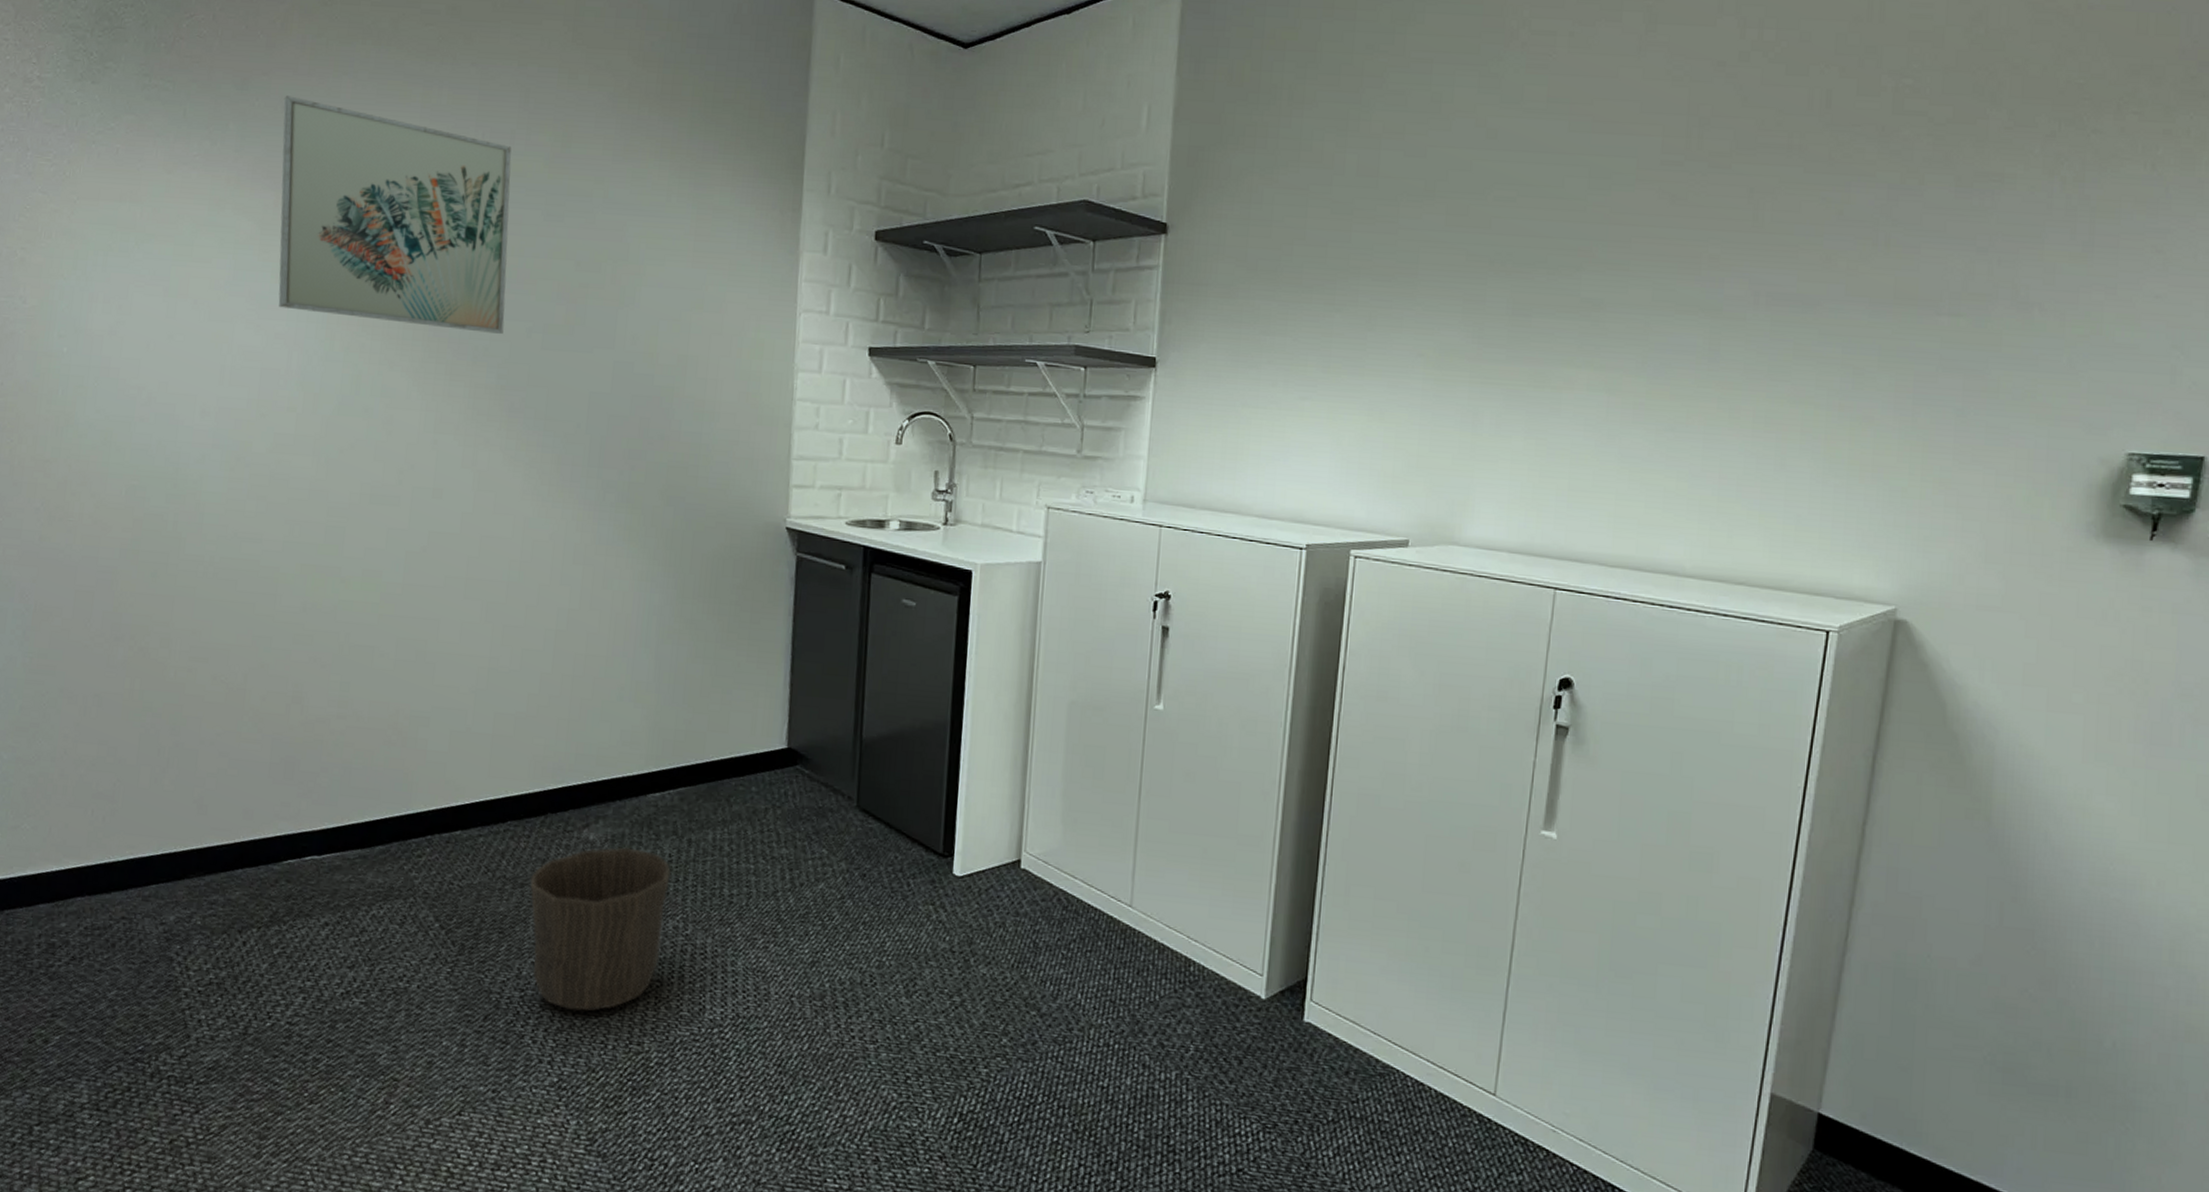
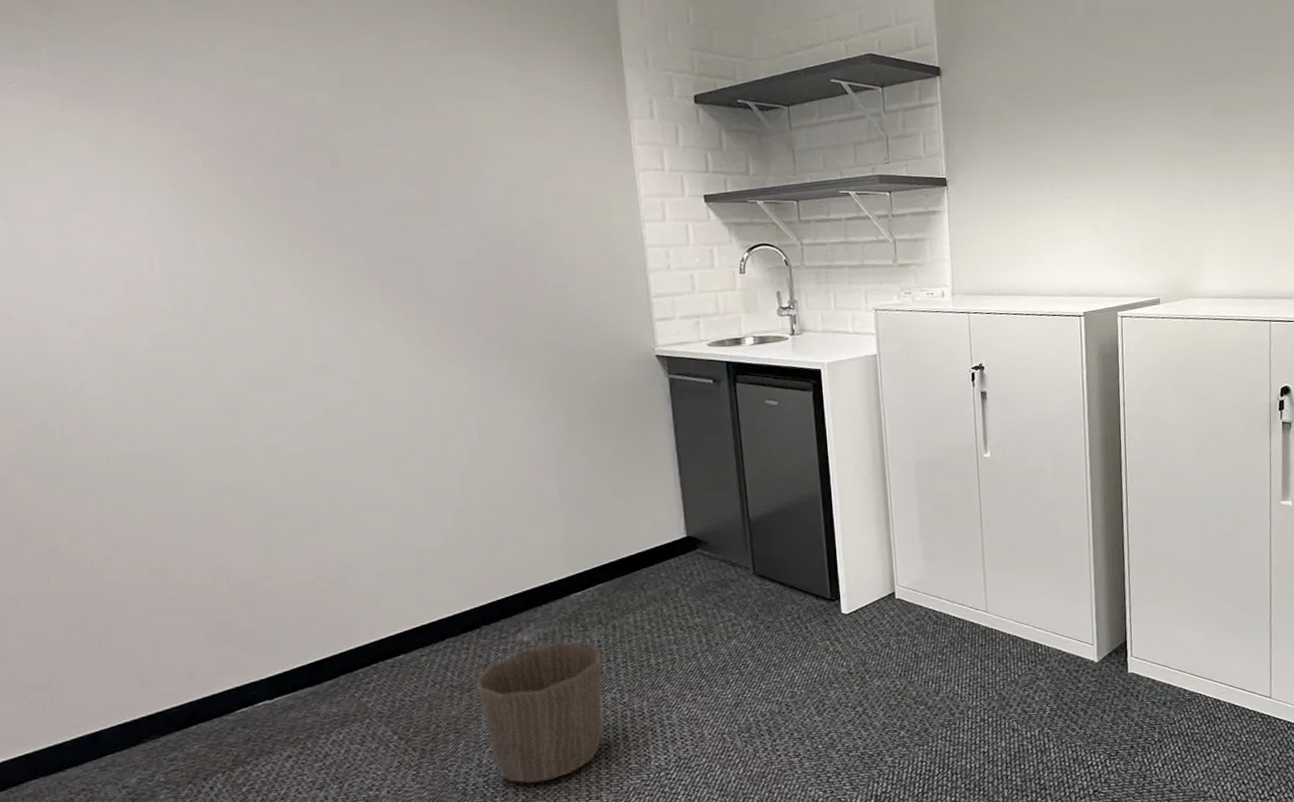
wall art: present [278,96,512,334] -> none [95,17,363,220]

